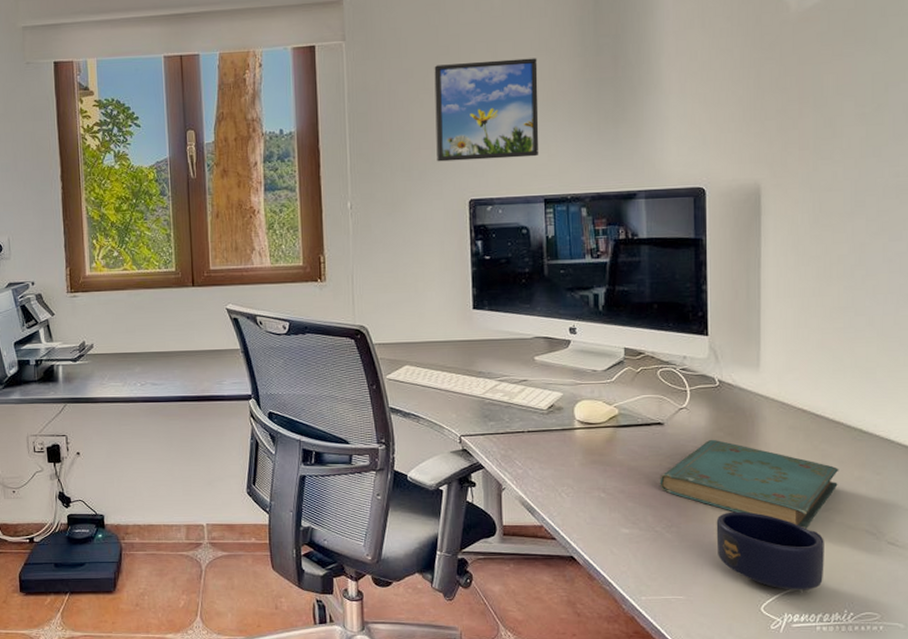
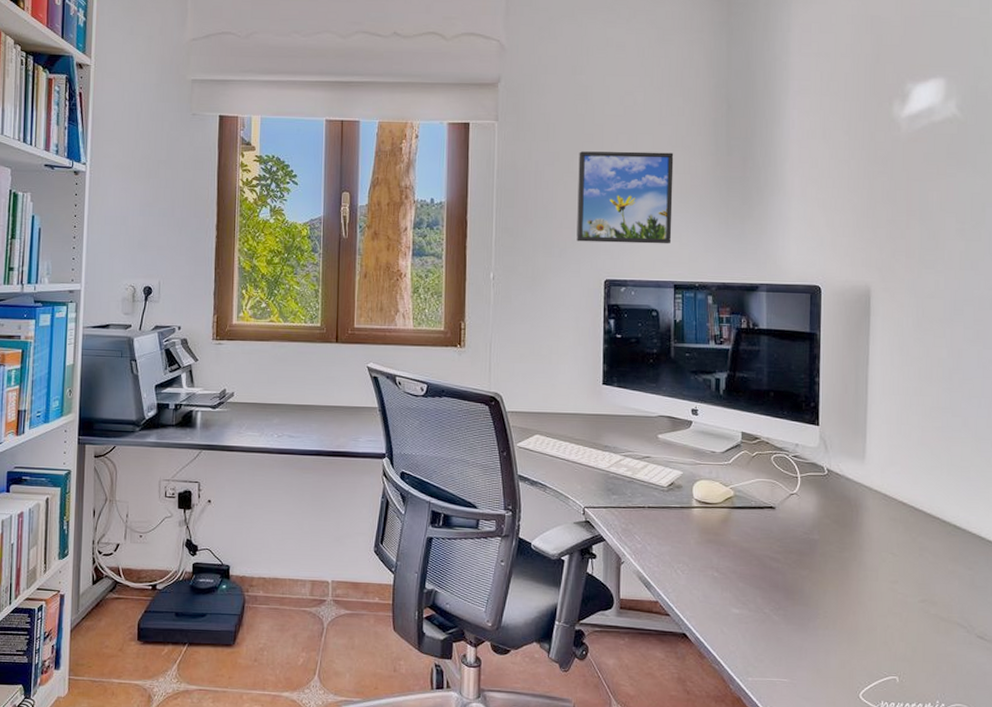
book: present [660,439,839,529] -> none [769,525,935,619]
mug: present [716,511,824,590] -> none [820,597,920,679]

